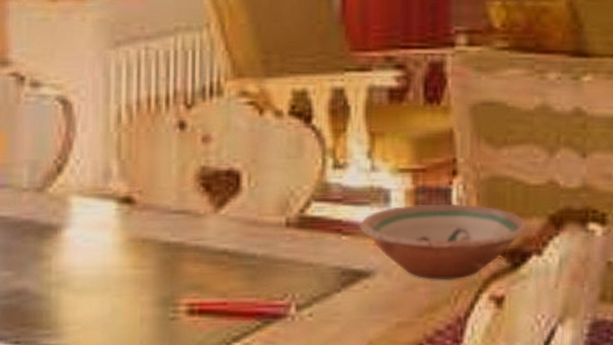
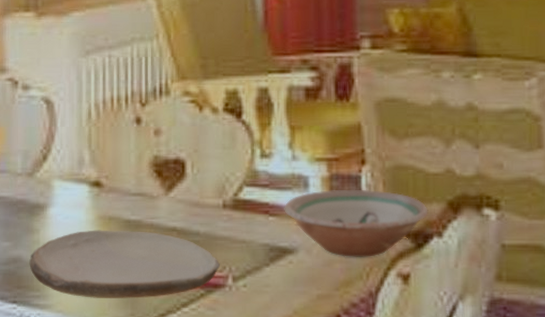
plate: none [37,254,281,335] -> present [29,230,220,298]

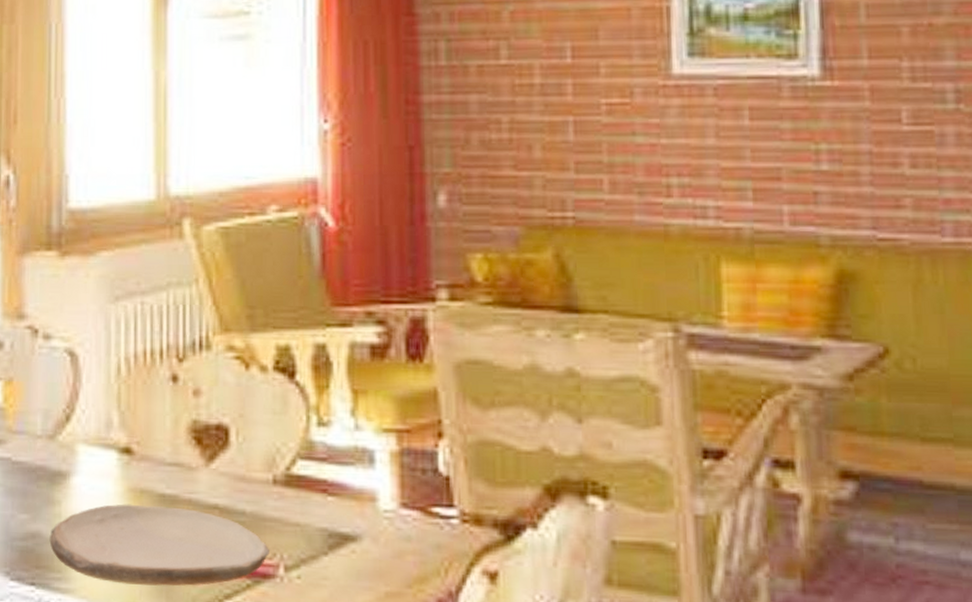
bowl: present [284,189,429,257] -> none [345,467,520,549]

